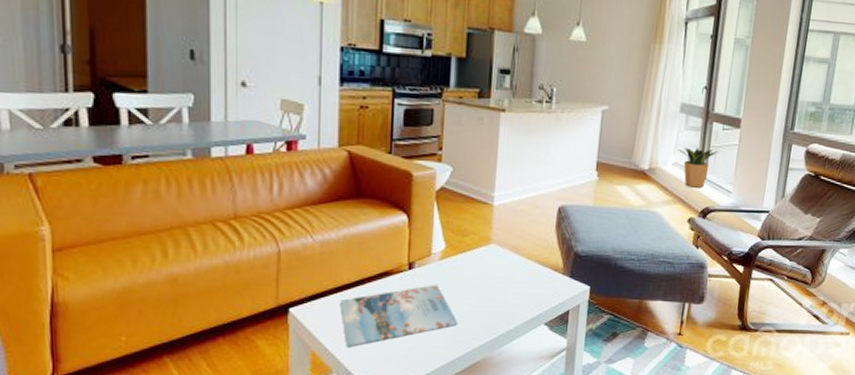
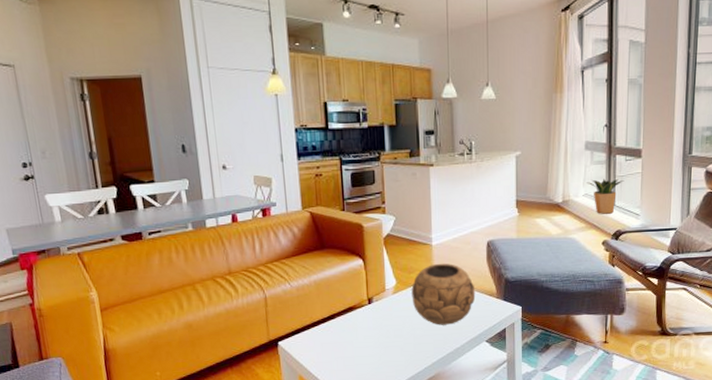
magazine: present [340,285,458,347] -> none [317,315,414,370]
decorative bowl: none [462,227,539,302] -> present [411,263,476,325]

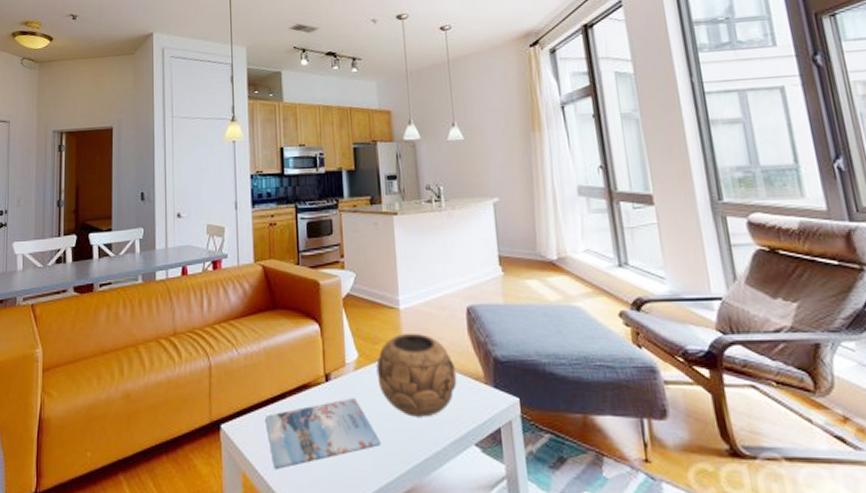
magazine: none [317,315,414,370] -> present [265,398,382,469]
potted plant: present [587,178,625,214] -> none [586,230,636,276]

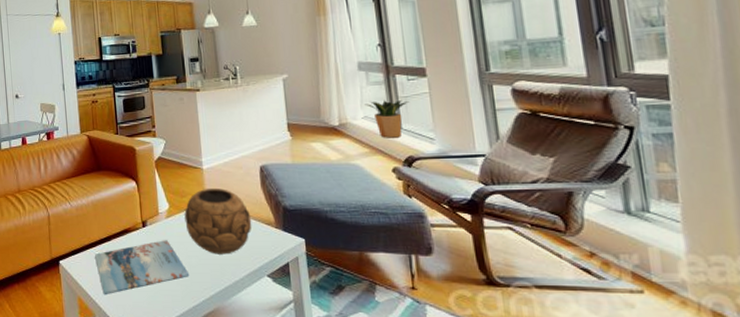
potted plant: none [586,230,636,276] -> present [364,99,410,138]

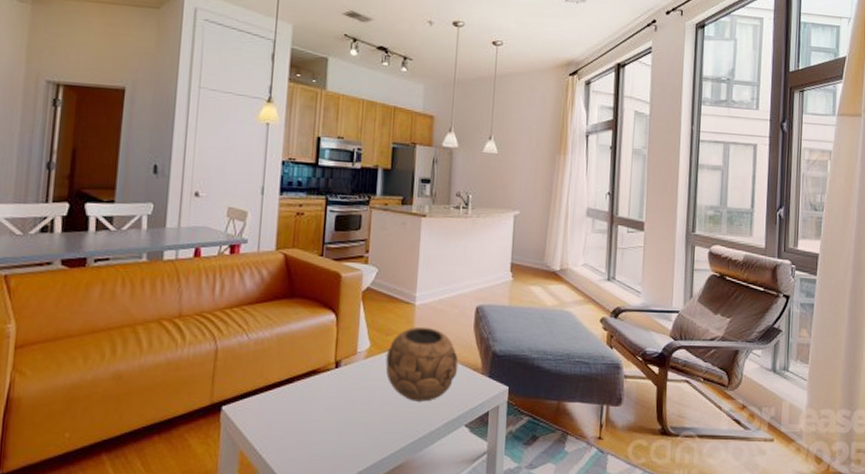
magazine: present [95,240,190,294] -> none [270,384,381,447]
potted plant: present [364,99,410,138] -> none [586,249,626,288]

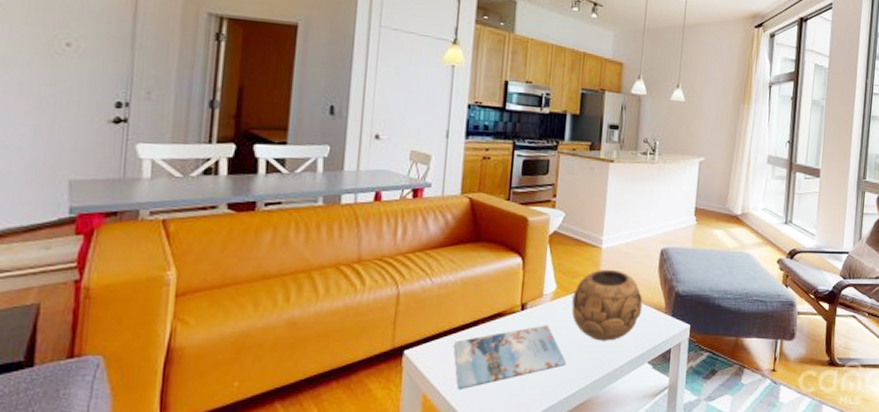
magazine: none [270,384,381,447] -> present [454,325,567,389]

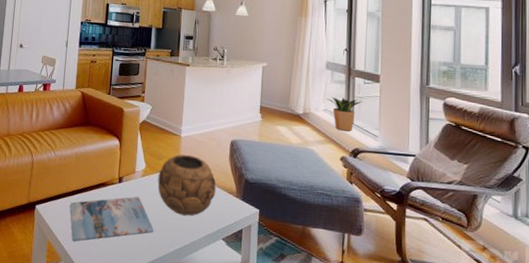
potted plant: none [766,194,803,231] -> present [327,96,363,132]

